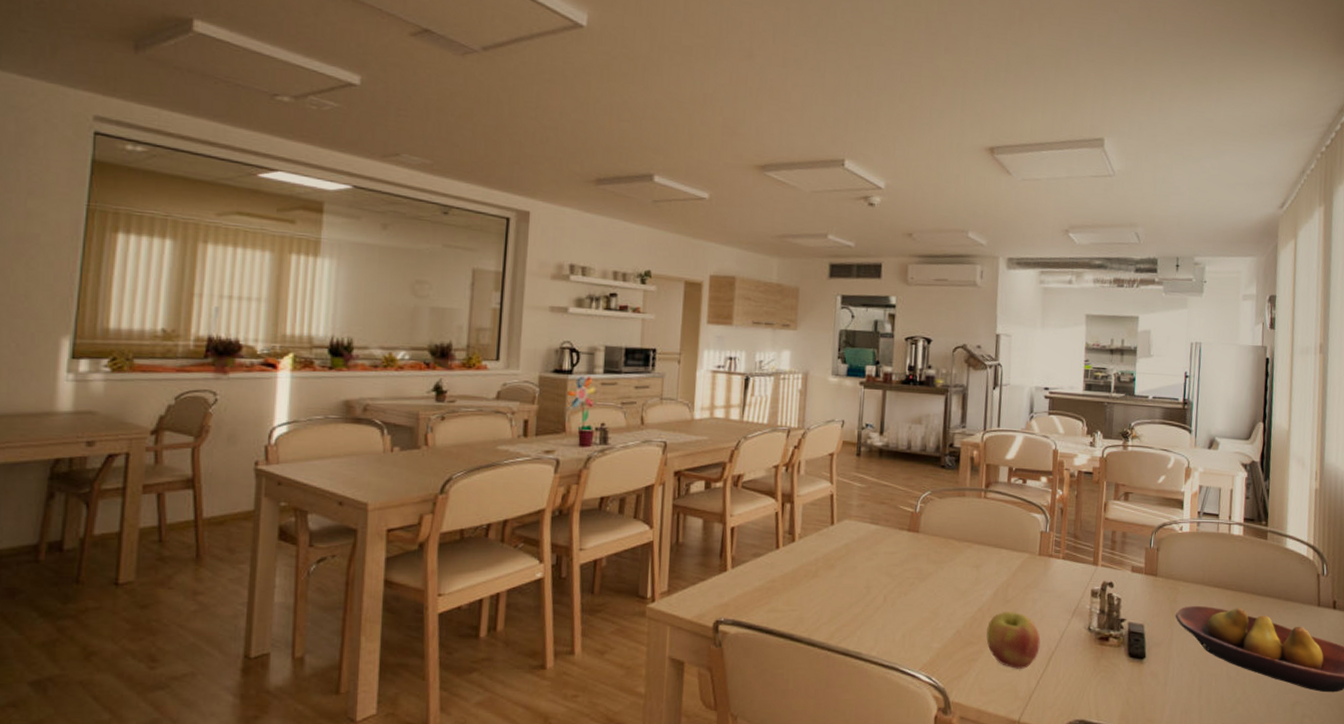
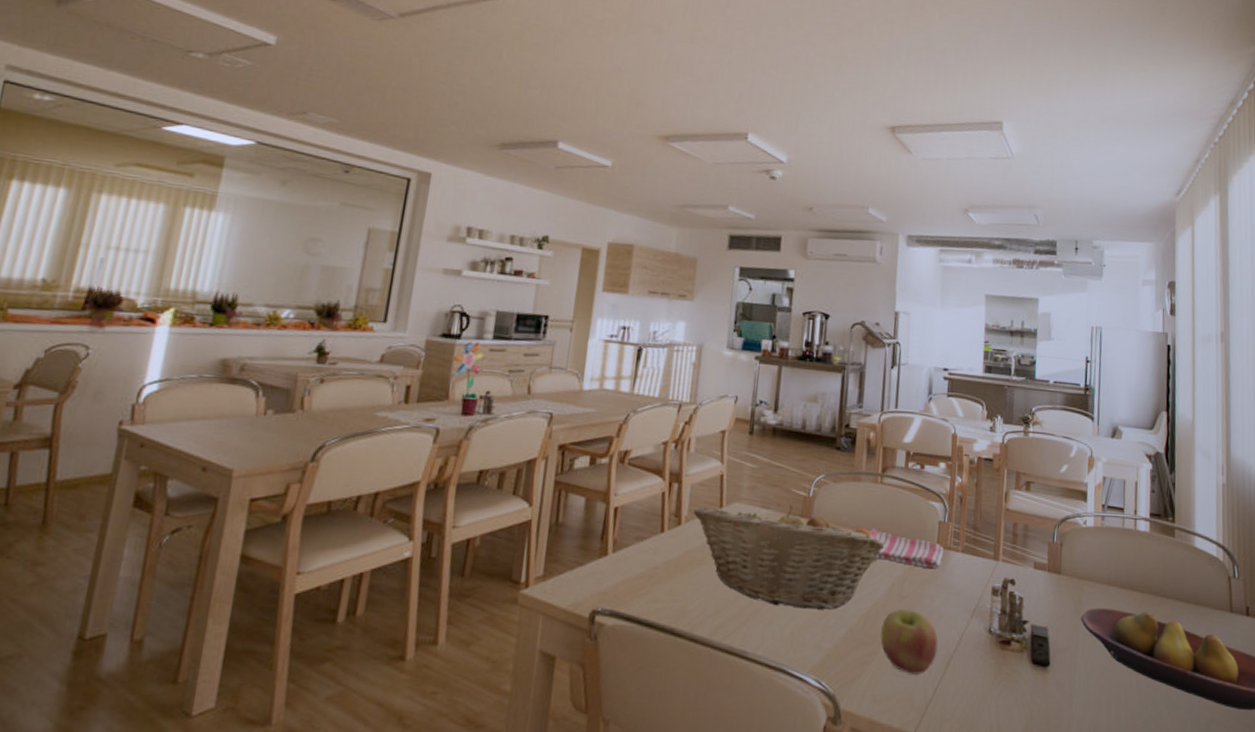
fruit basket: none [806,520,990,614] -> present [693,505,885,610]
dish towel: none [974,539,1045,574] -> present [869,528,943,568]

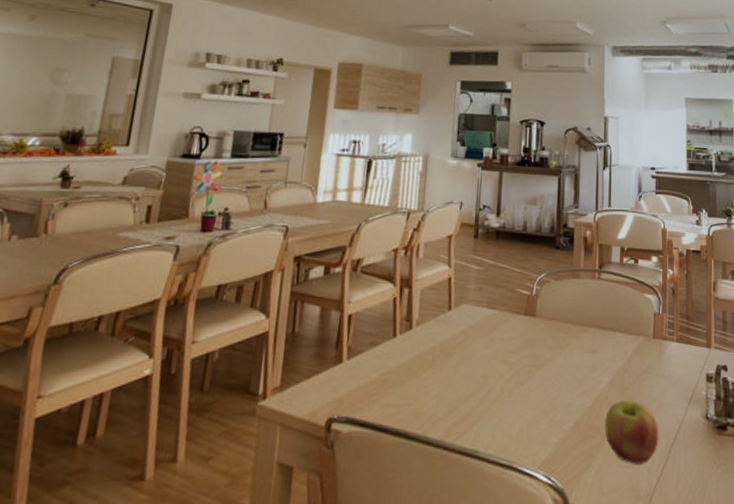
fruit basket: present [693,505,885,610] -> none [423,304,605,405]
dish towel: present [869,528,943,568] -> none [590,322,659,358]

